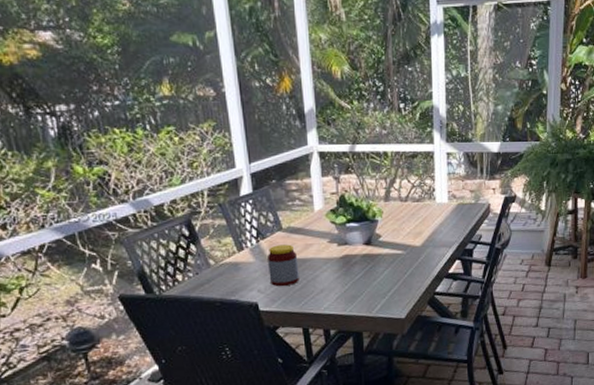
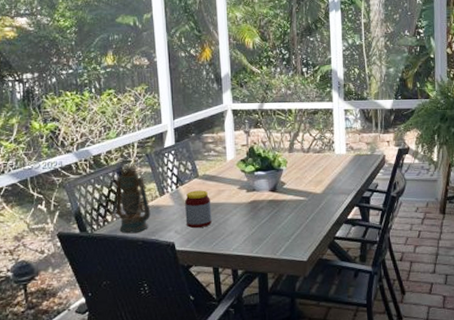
lantern: none [179,217,229,294] -> present [109,165,151,234]

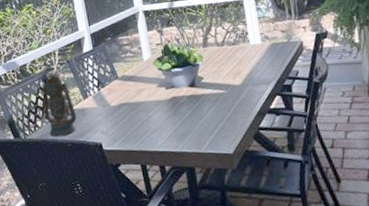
jar: present [185,190,212,228] -> none [107,90,135,128]

